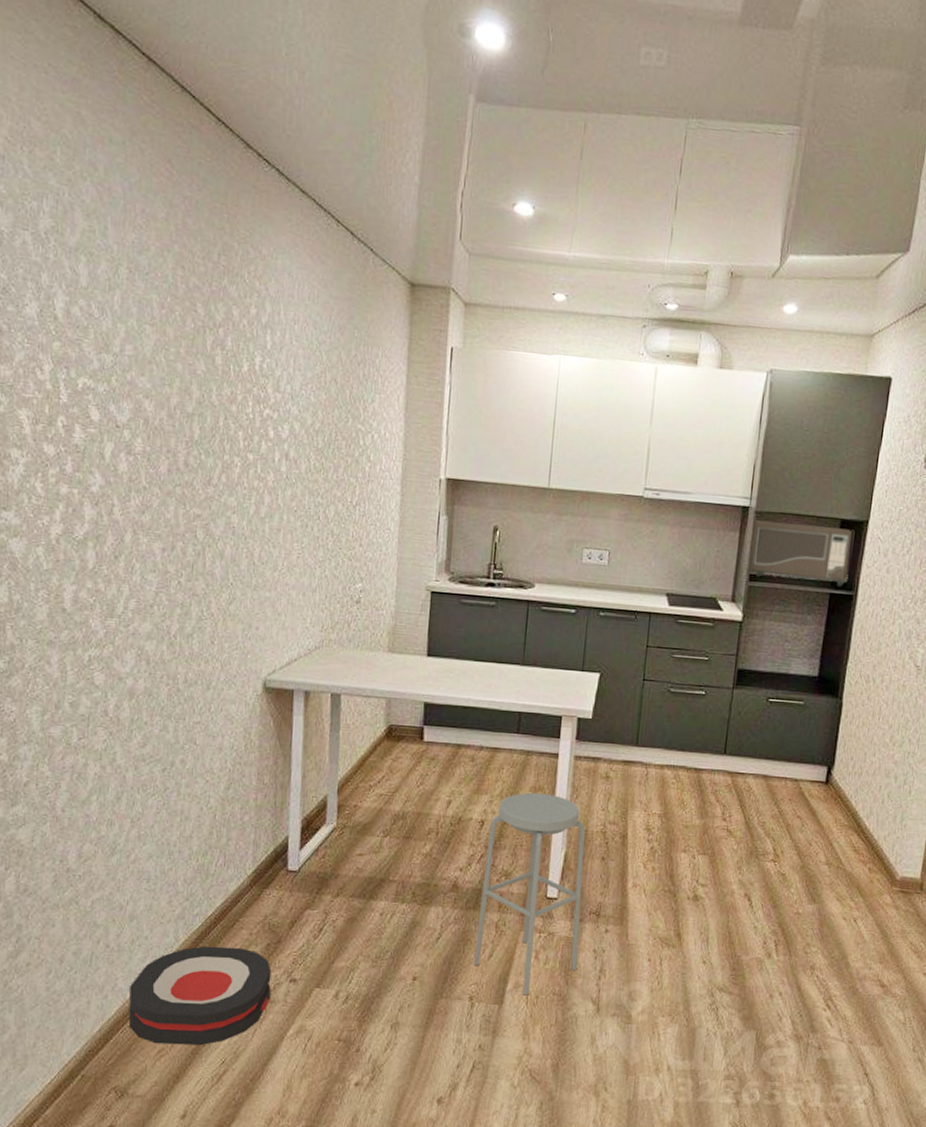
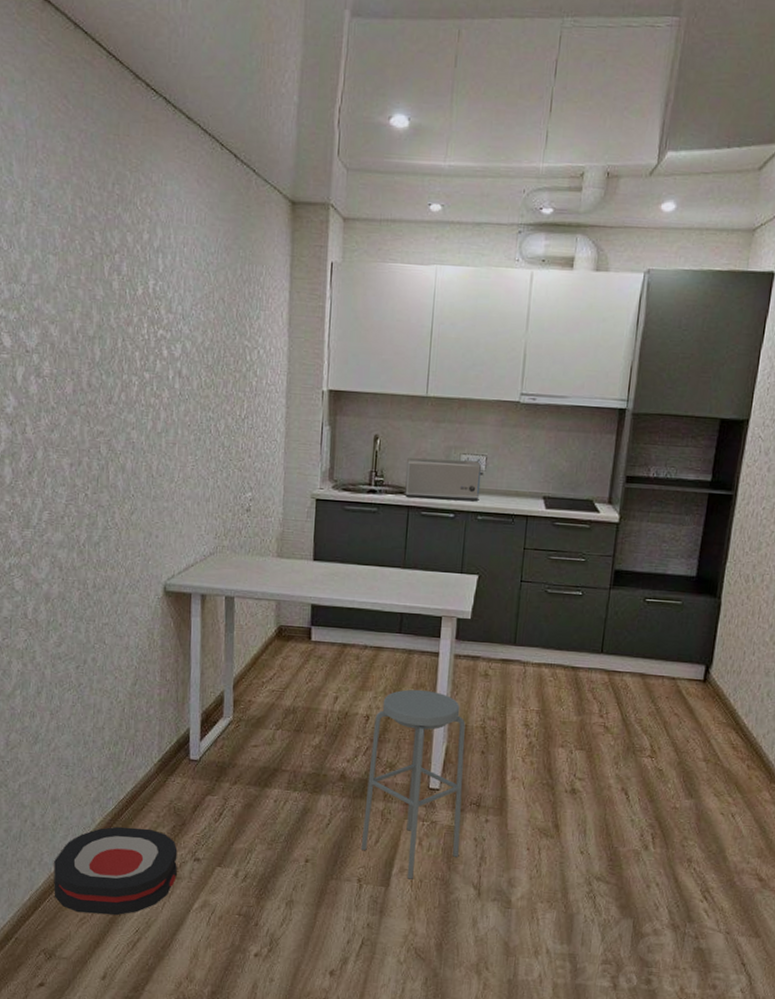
toaster: none [523,550,606,598] -> present [404,457,483,502]
microwave: present [747,520,855,587] -> none [623,422,735,487]

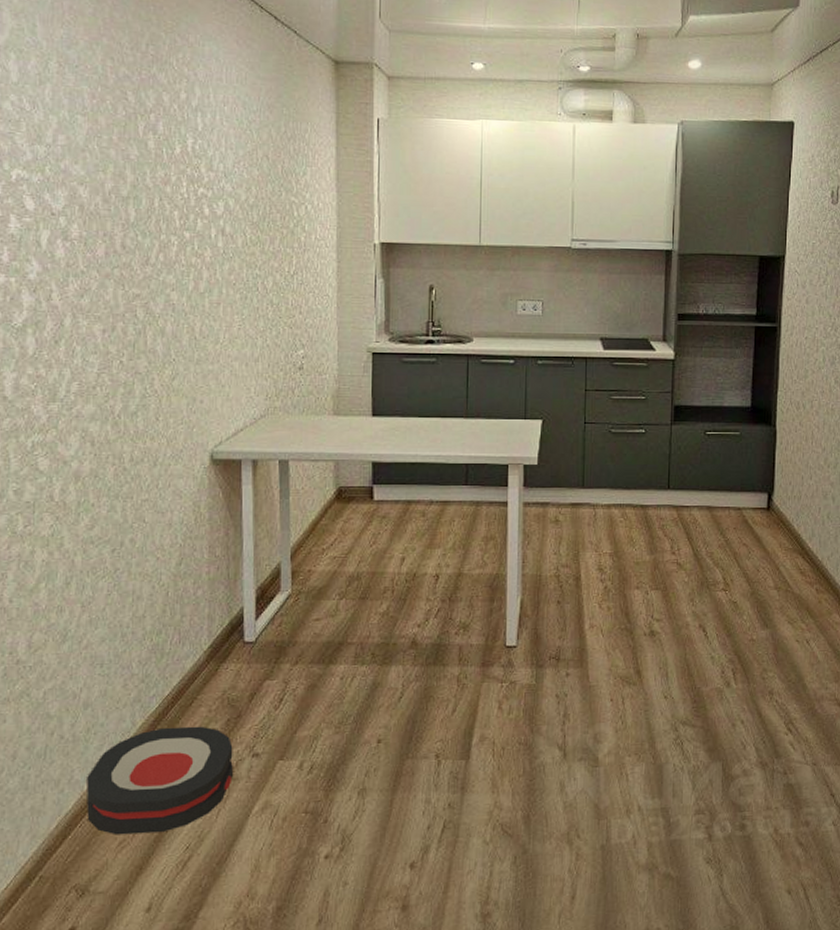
stool: present [360,689,466,879] -> none [437,542,542,748]
toaster: present [404,457,483,502] -> none [462,305,540,347]

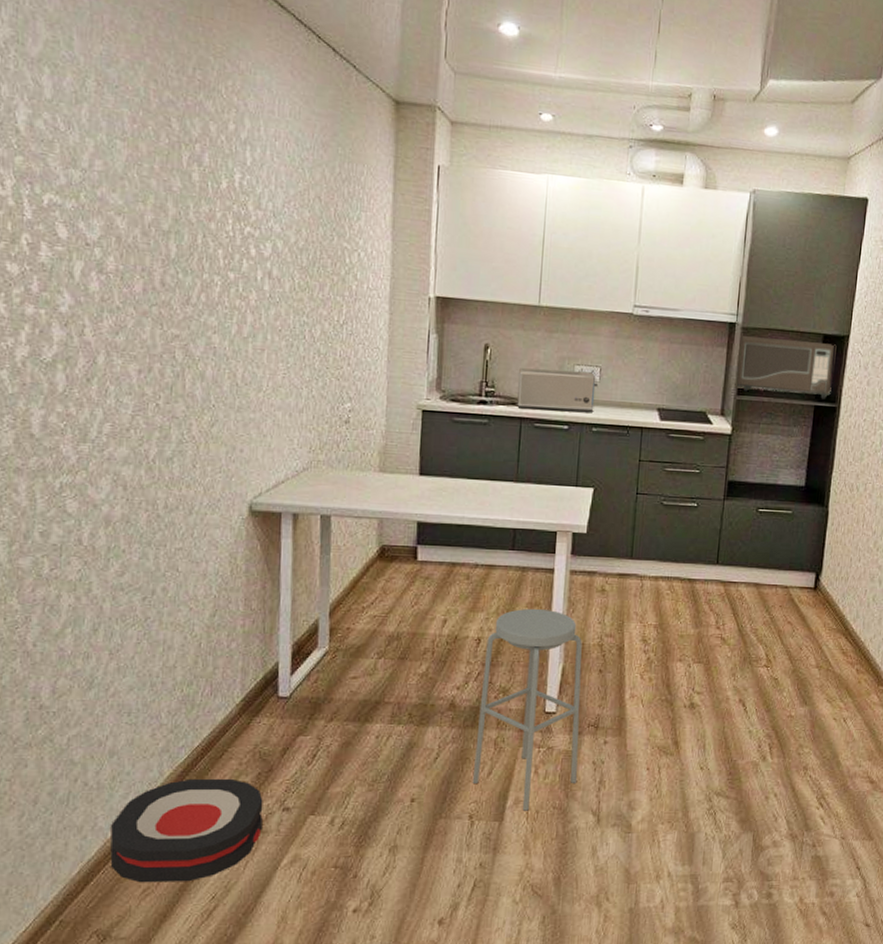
stool: none [437,542,542,748] -> present [472,608,582,811]
toaster: none [462,305,540,347] -> present [516,367,597,413]
microwave: none [675,262,773,320] -> present [735,336,837,399]

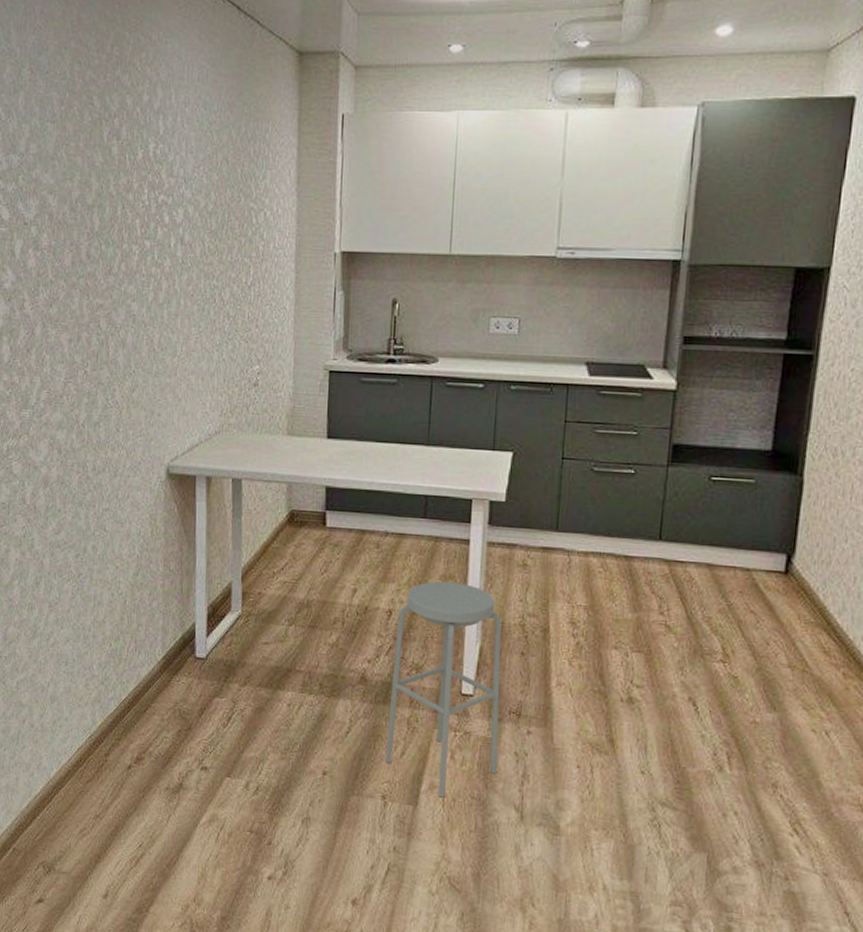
robot vacuum: present [110,778,263,883] -> none [53,729,183,828]
toaster: present [516,367,597,413] -> none [426,322,516,370]
microwave: present [735,336,837,399] -> none [680,275,813,346]

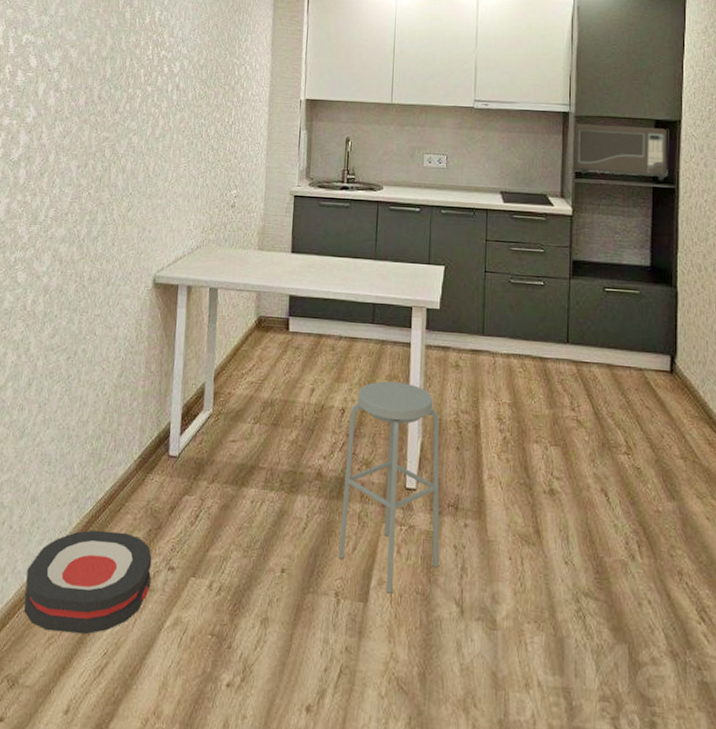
robot vacuum: none [53,729,183,828] -> present [23,529,152,635]
microwave: none [680,275,813,346] -> present [572,124,669,181]

